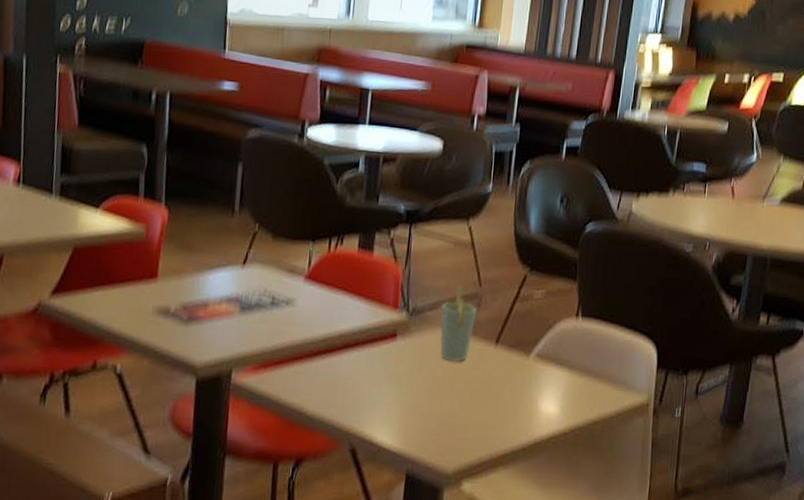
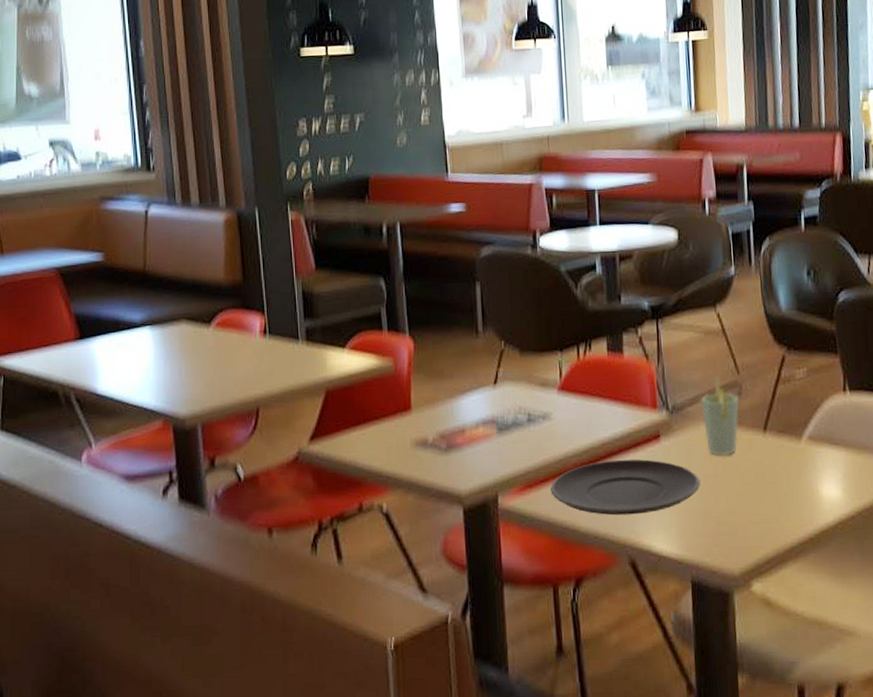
plate: none [283,351,428,406] -> present [550,459,700,516]

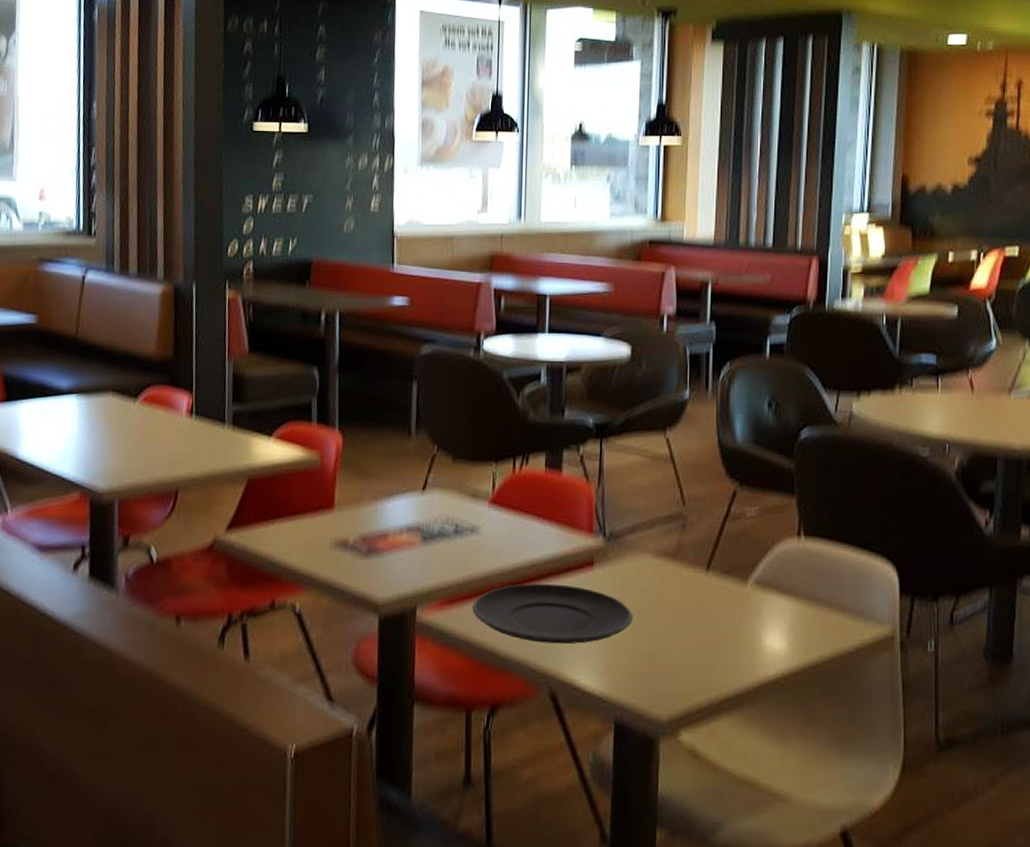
cup: present [700,375,740,457] -> none [640,504,683,592]

